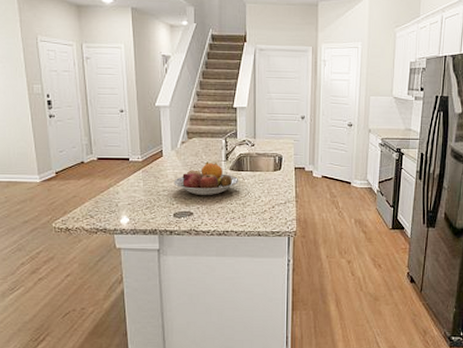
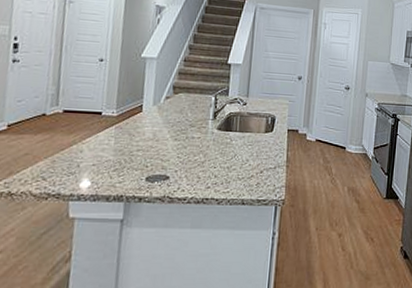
fruit bowl: present [174,161,239,196] -> none [151,119,226,158]

